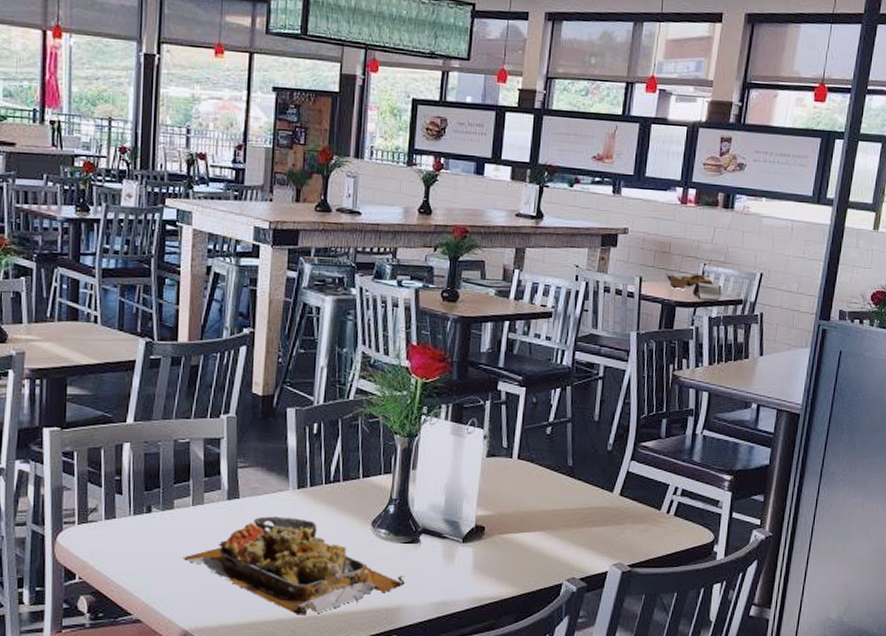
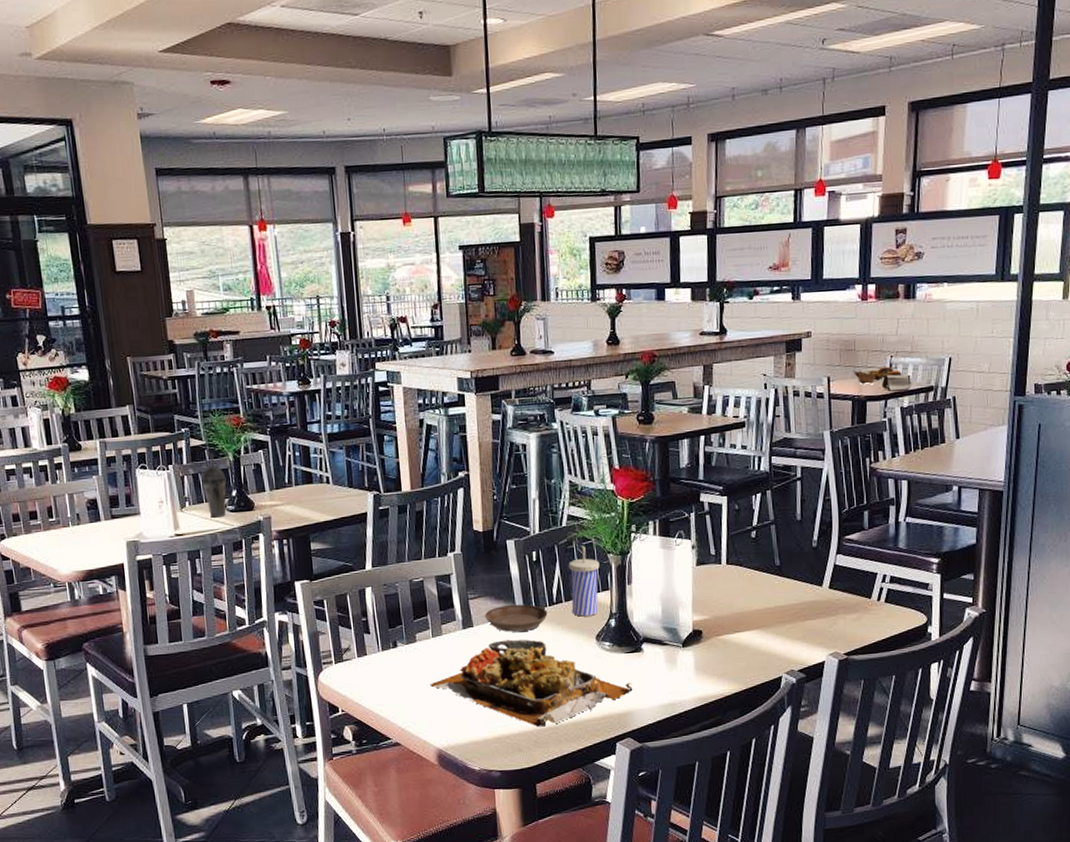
saucer: none [253,478,323,509] -> present [484,604,548,632]
beverage cup: none [349,422,385,499] -> present [569,545,600,617]

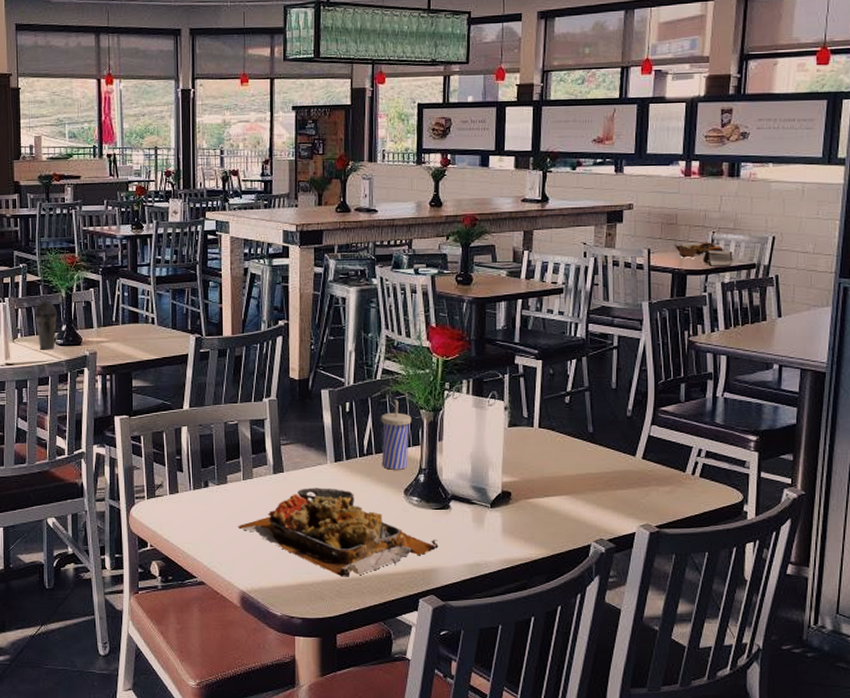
saucer: present [484,604,548,632] -> none [295,453,358,480]

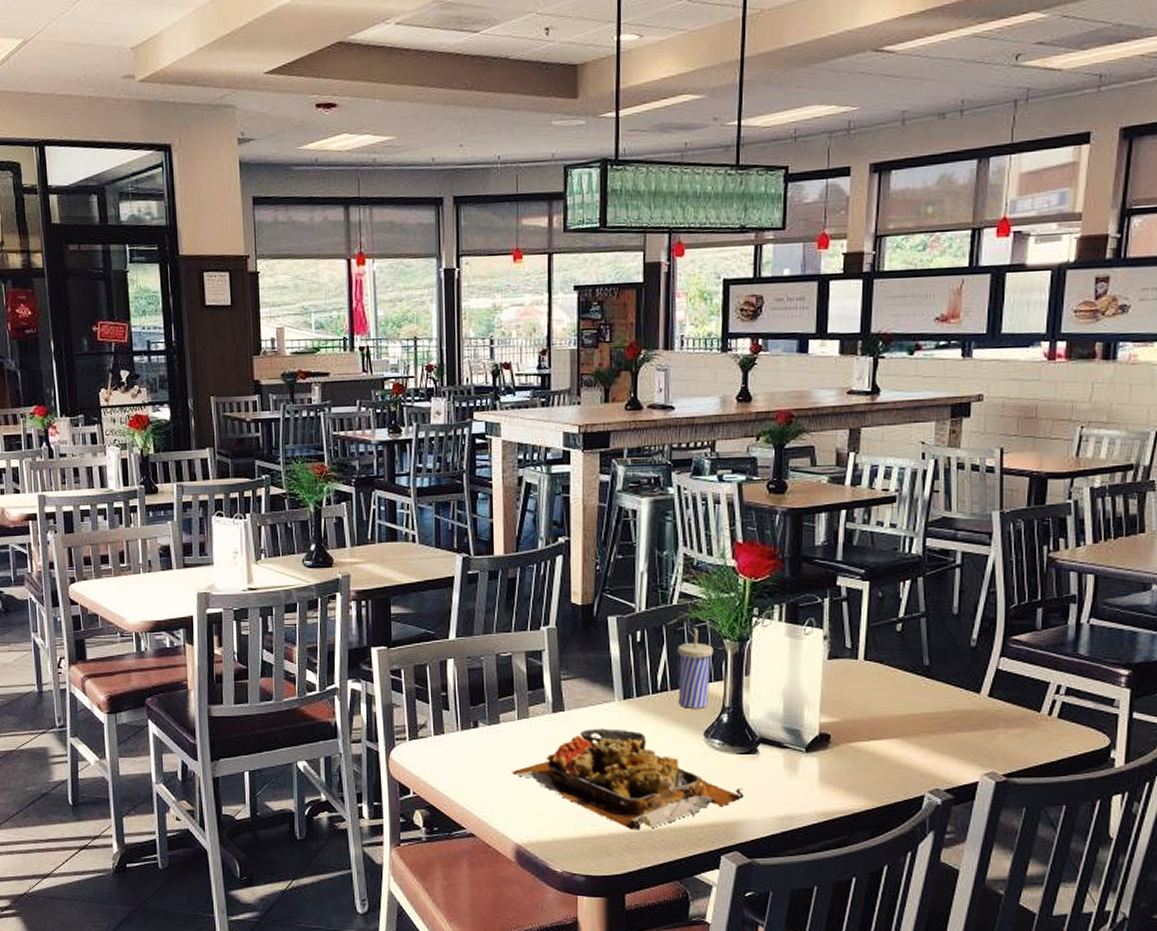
beverage cup: present [34,288,58,350] -> none [279,502,306,573]
food tray: present [674,241,733,268] -> none [1033,437,1105,470]

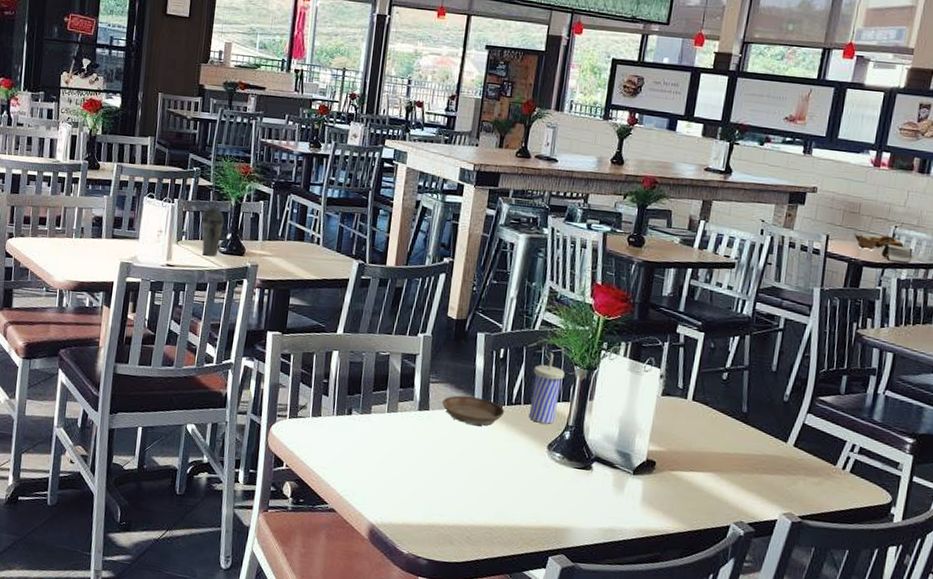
beverage cup: none [279,502,306,573] -> present [201,194,225,257]
food tray: present [511,728,744,830] -> none [375,429,576,524]
saucer: none [577,689,650,720] -> present [441,395,505,426]
food tray: none [1033,437,1105,470] -> present [854,233,913,265]

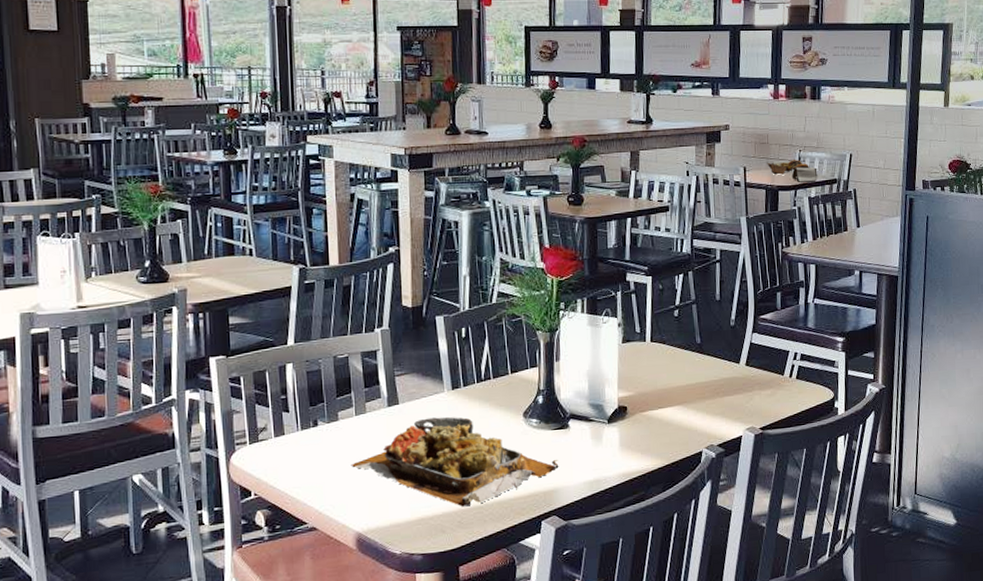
beverage cup: present [201,194,225,257] -> none [111,221,139,289]
food tray: none [375,429,576,524] -> present [351,416,559,507]
saucer: present [441,395,505,426] -> none [410,381,476,410]
beverage cup: present [528,352,565,424] -> none [498,322,528,394]

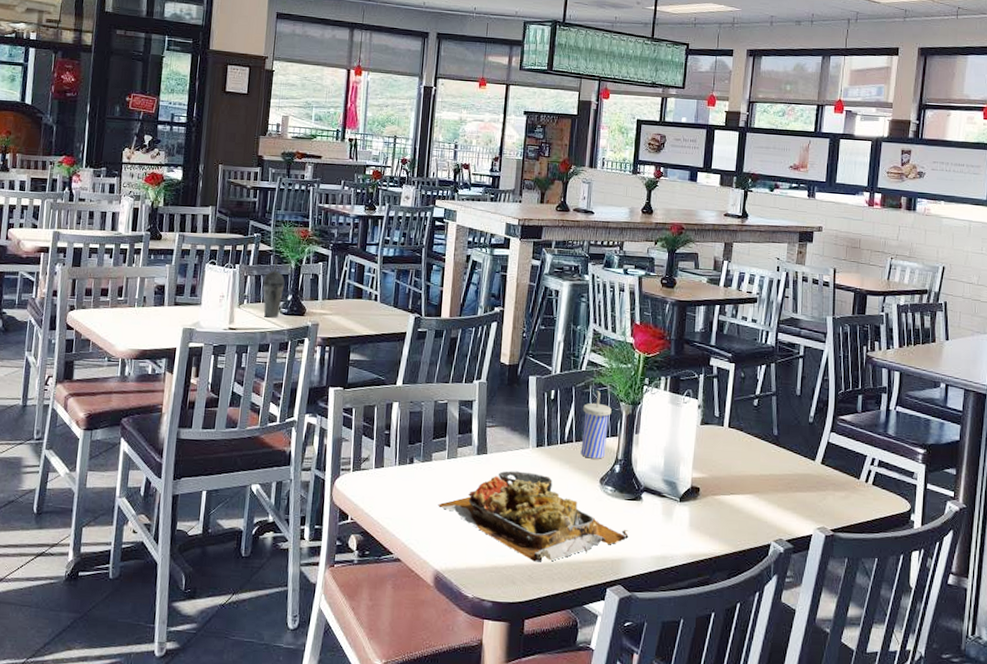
beverage cup: none [111,221,139,289] -> present [262,258,285,318]
beverage cup: none [498,322,528,394] -> present [580,391,612,459]
food tray: present [767,159,818,183] -> none [857,265,908,291]

